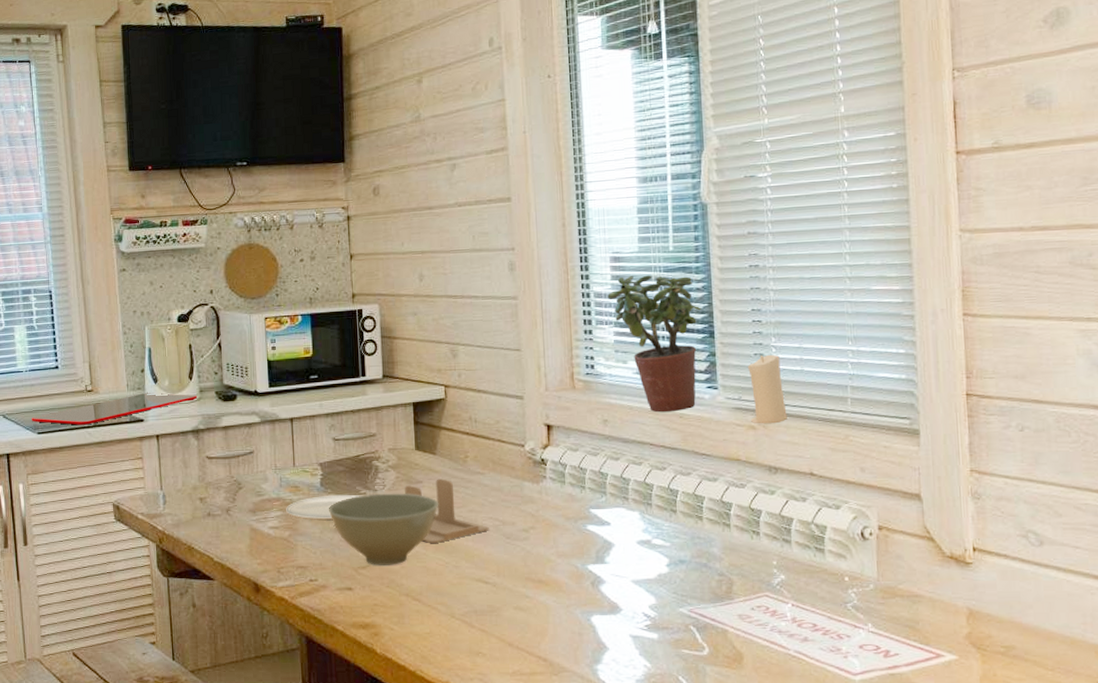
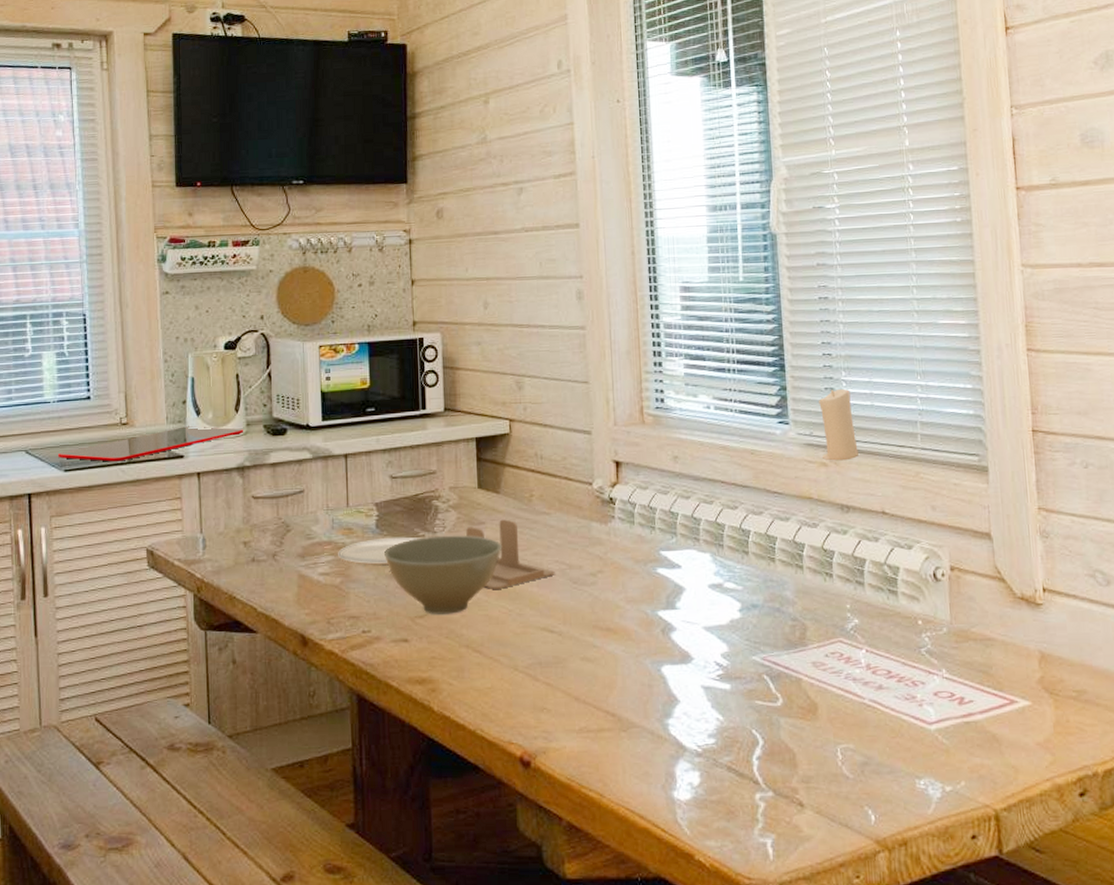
potted plant: present [607,275,701,413] -> none [677,305,772,449]

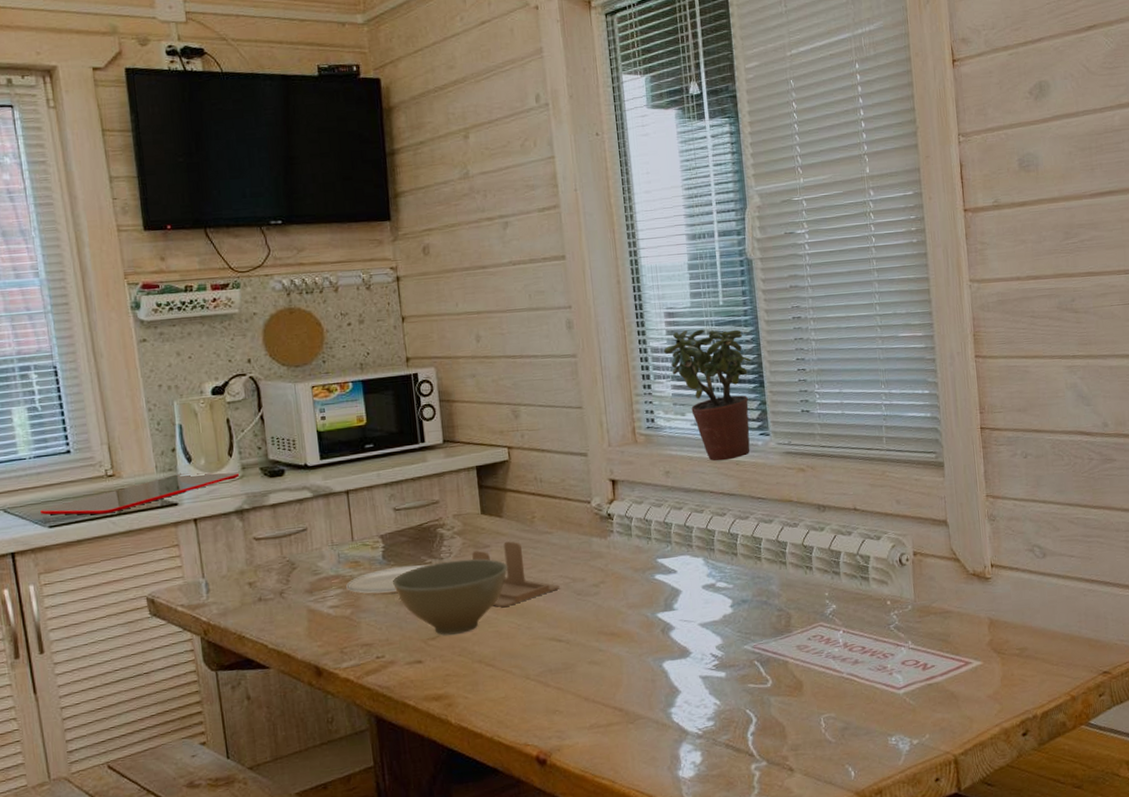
potted plant: none [677,305,772,449] -> present [664,329,751,462]
candle: present [818,388,859,461] -> none [794,400,832,466]

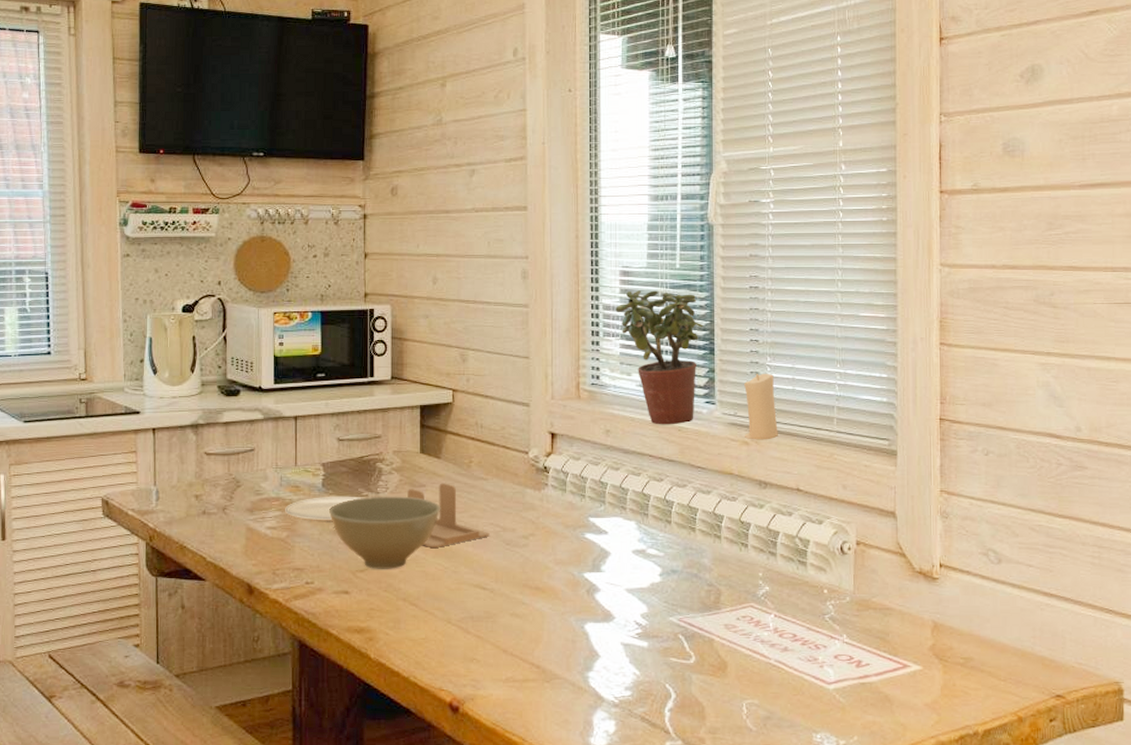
cutting board: present [39,472,240,515] -> none [17,384,199,415]
candle: none [794,400,832,466] -> present [743,373,778,440]

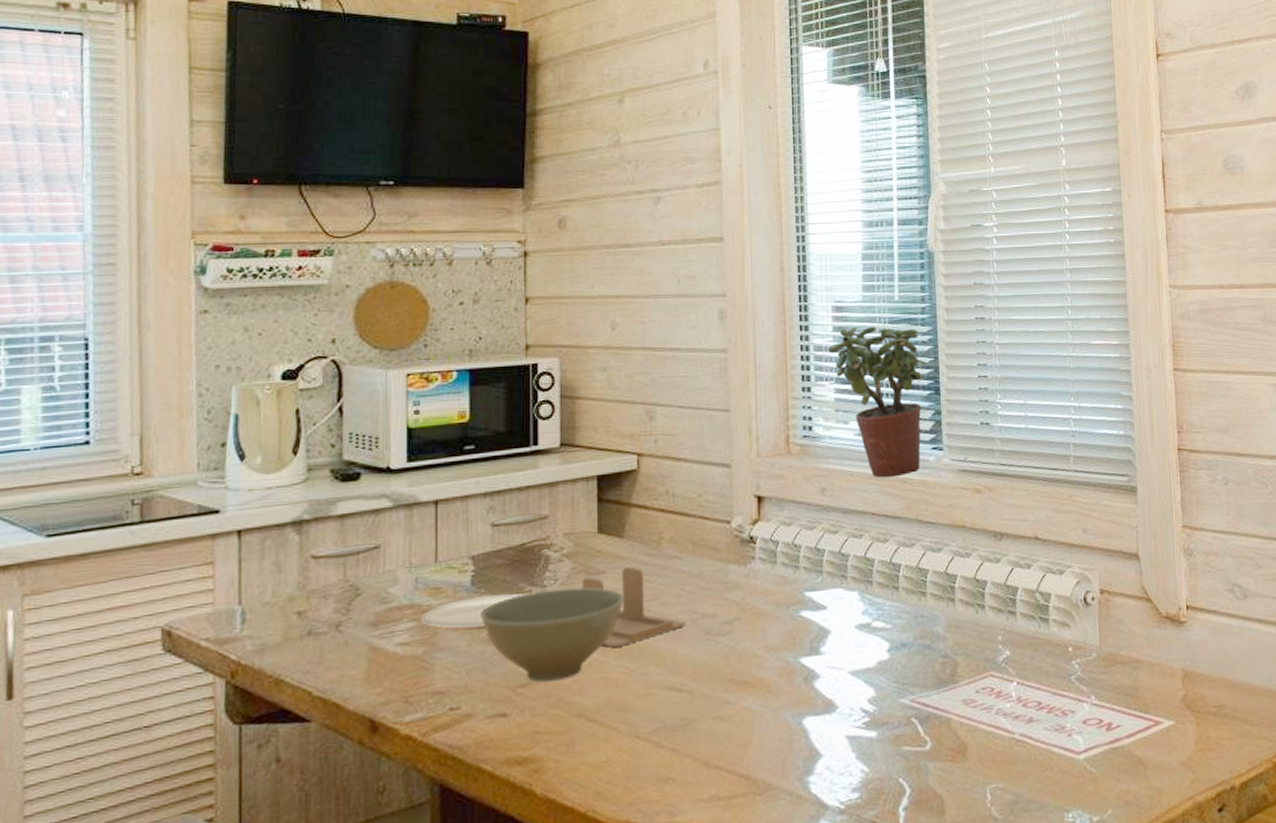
candle: present [743,373,778,440] -> none [972,411,1012,487]

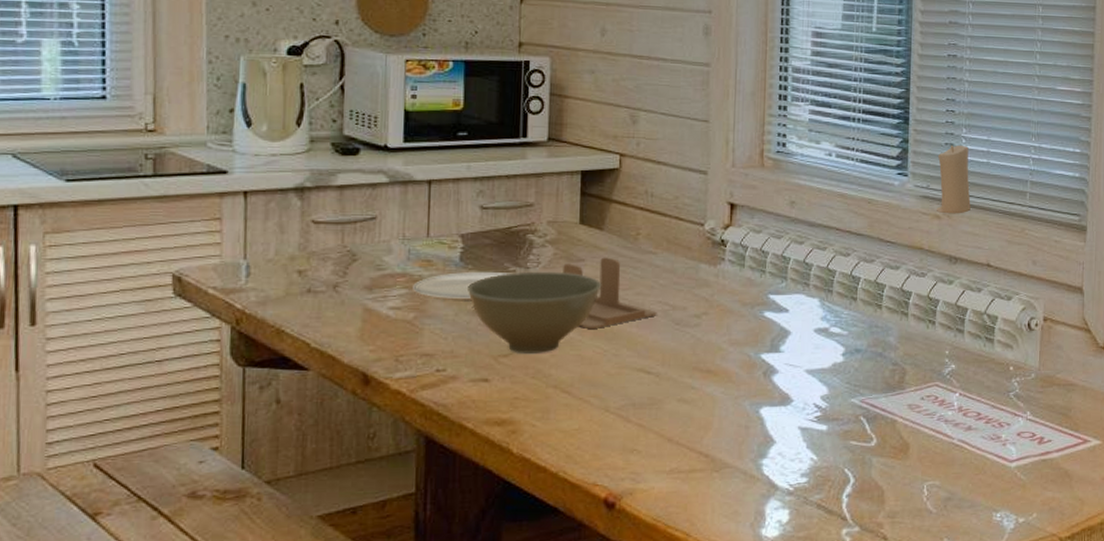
potted plant: present [828,326,927,478] -> none [806,53,899,197]
candle: none [972,411,1012,487] -> present [935,144,971,214]

